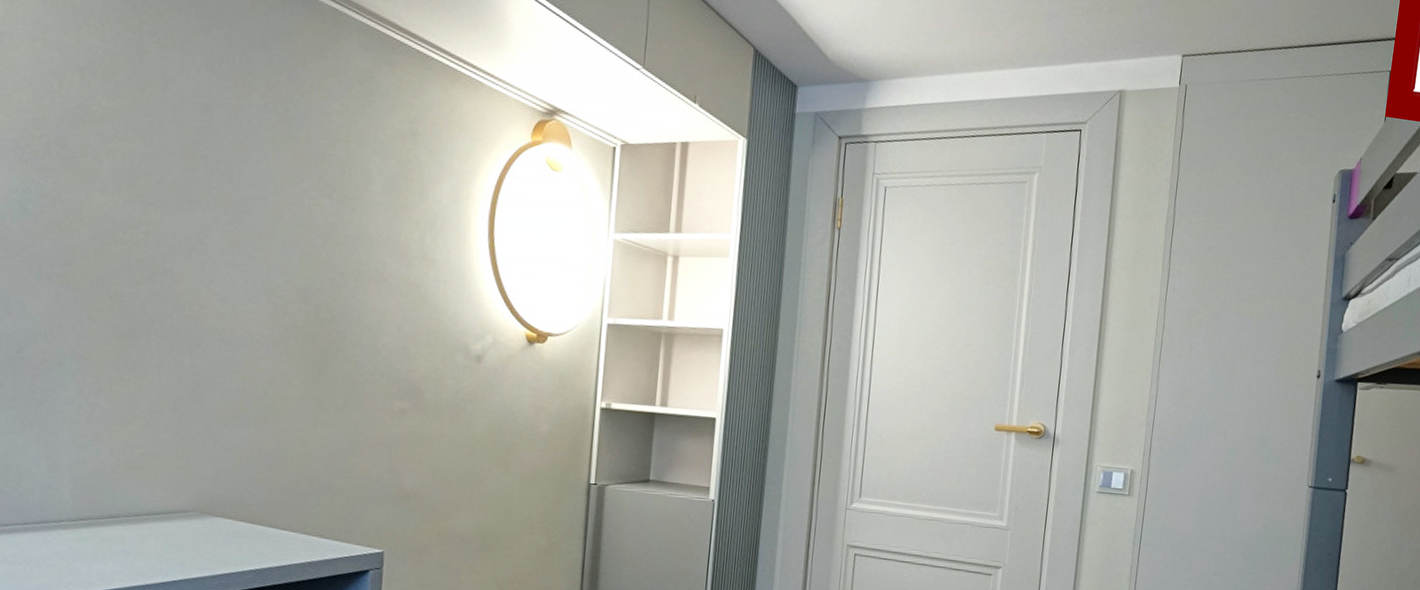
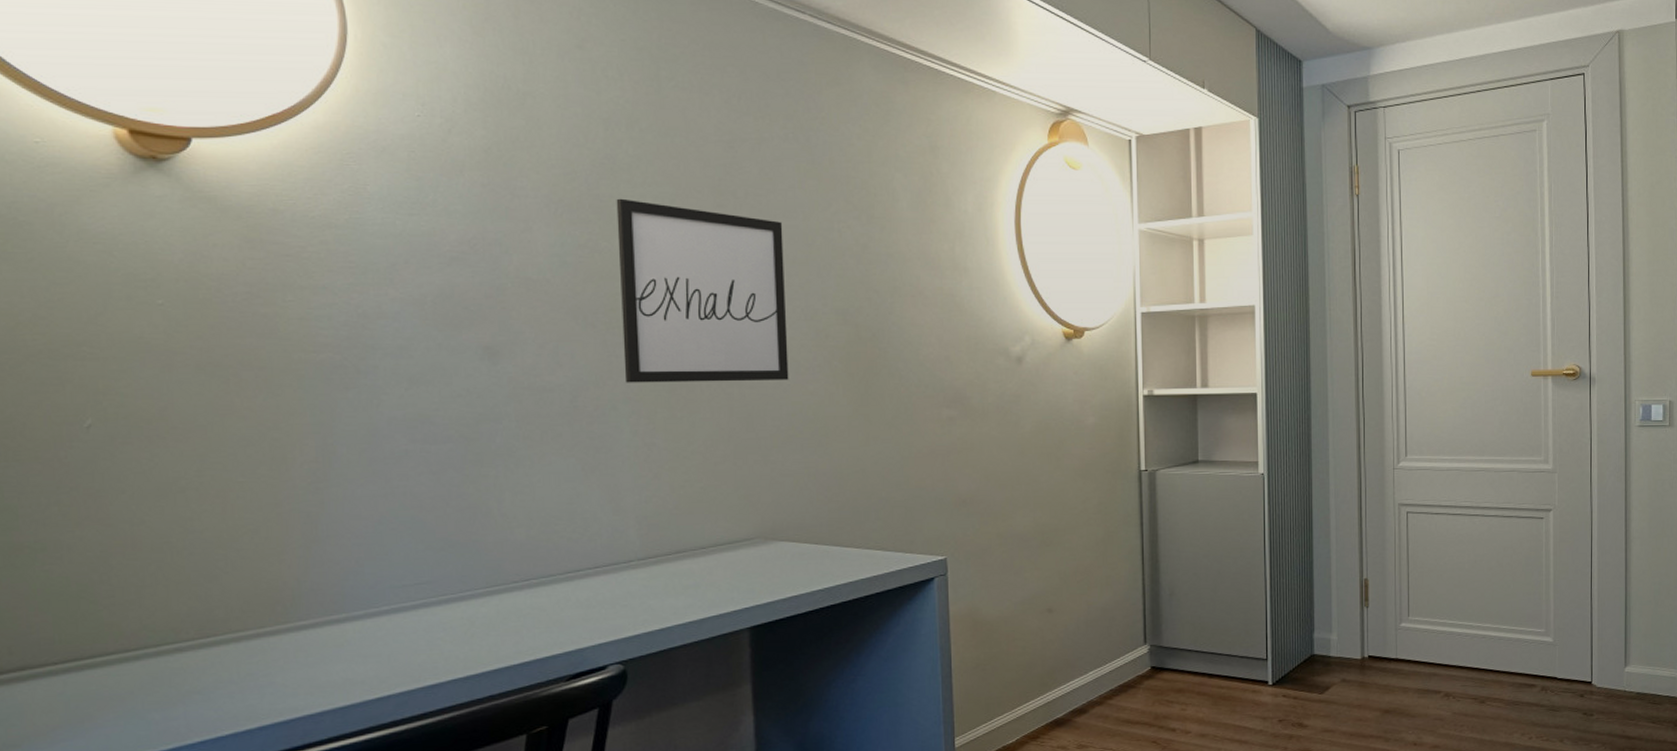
wall art: none [74,150,252,354] -> present [616,198,789,383]

